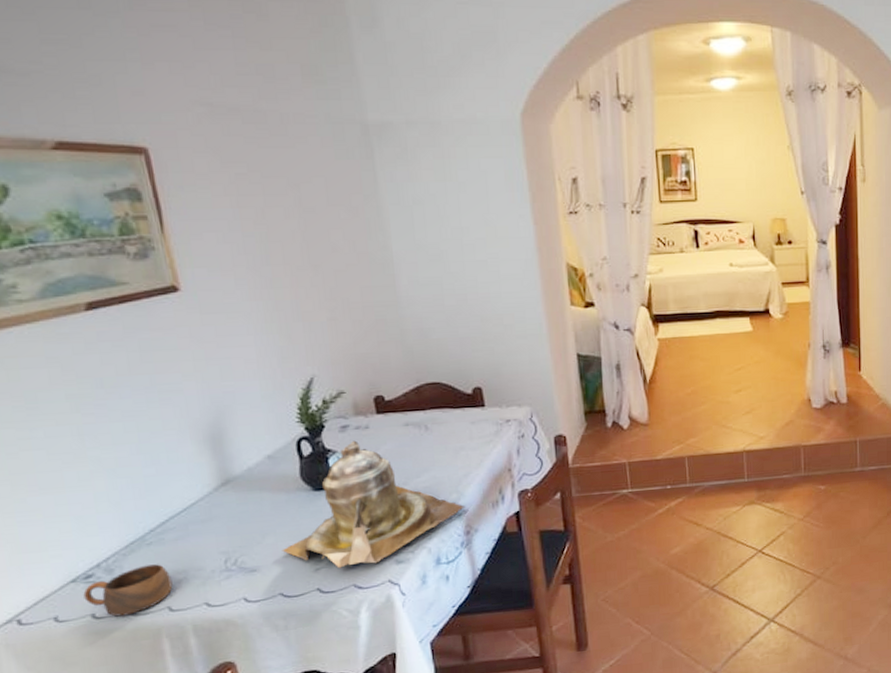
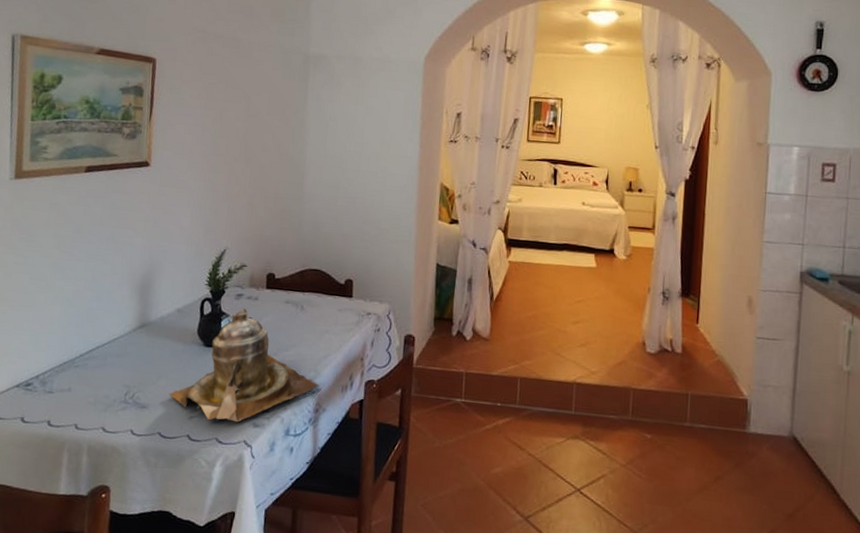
cup: present [83,564,173,617] -> none [20,384,84,425]

